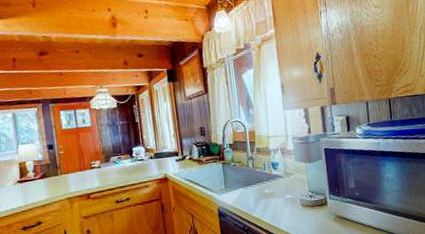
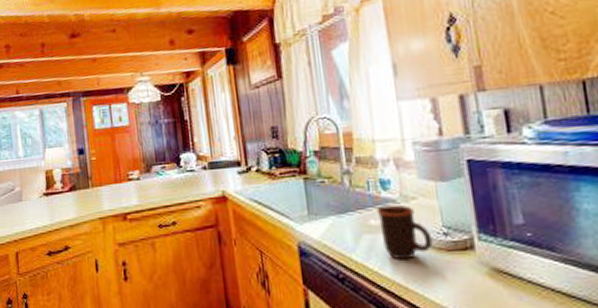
mug: none [269,178,303,215] -> present [376,204,433,260]

